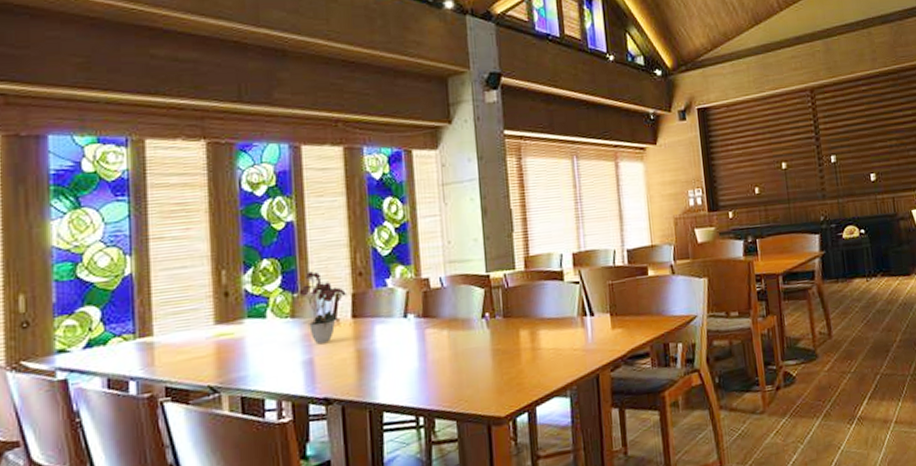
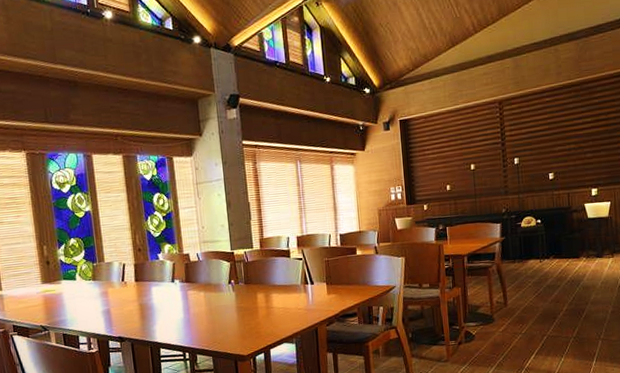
flower arrangement: present [298,271,346,345] -> none [97,248,130,300]

